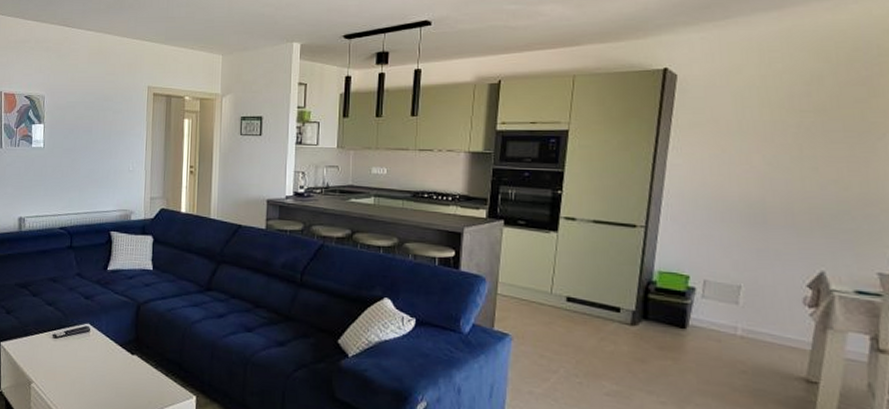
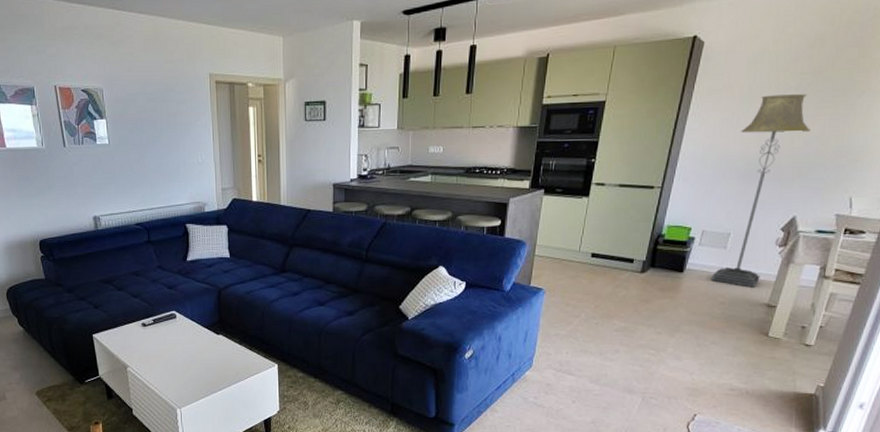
floor lamp: none [724,133,824,356] -> present [712,94,811,287]

